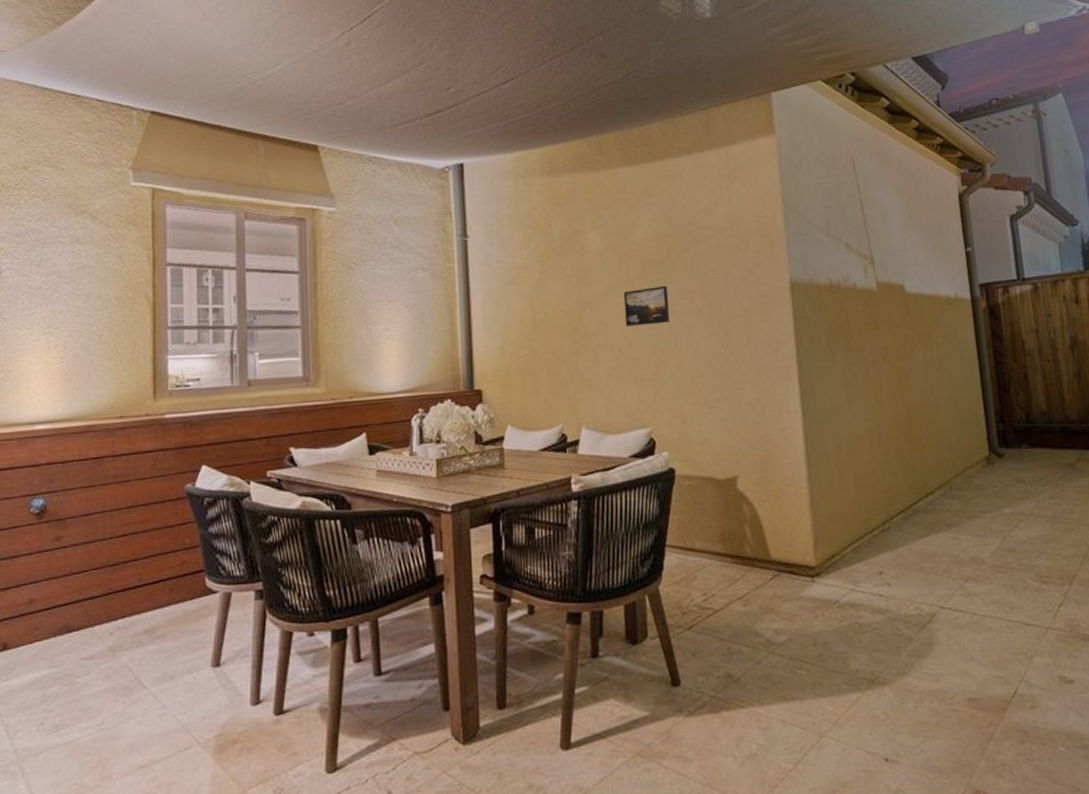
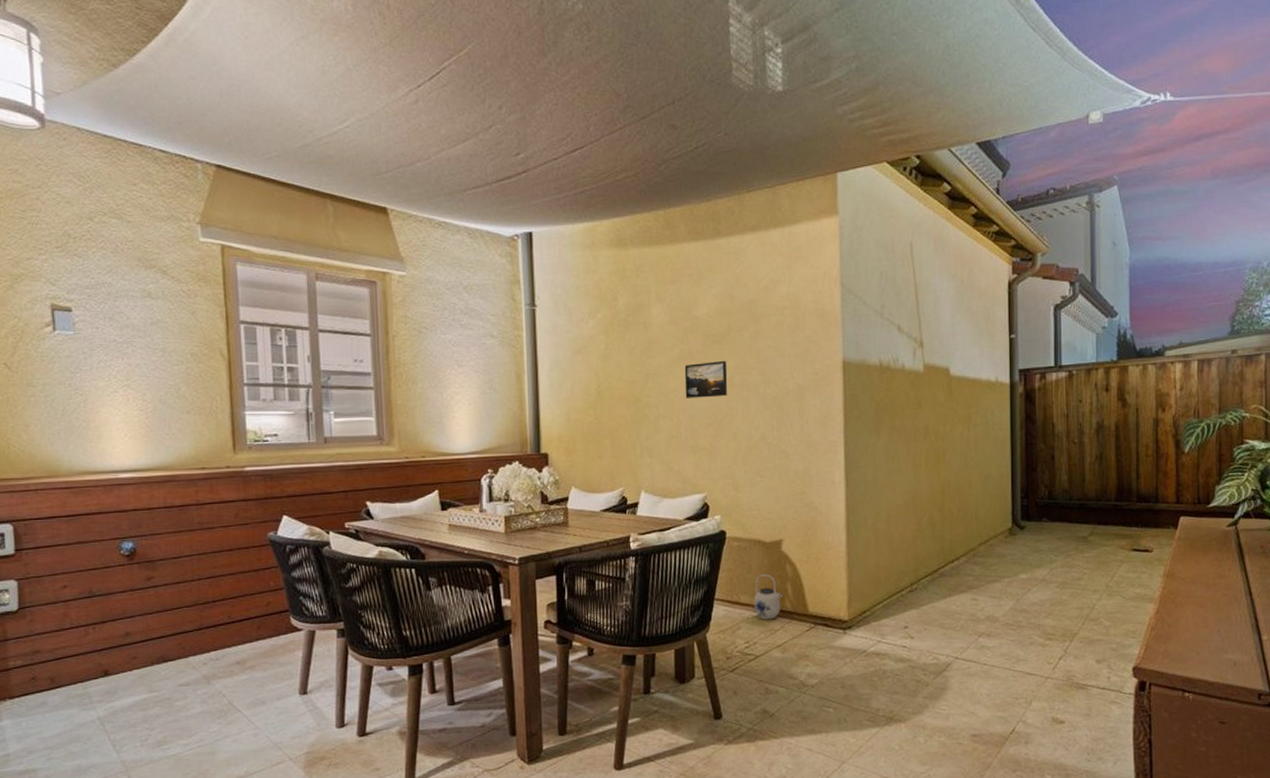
teapot: none [709,515,741,568] -> present [753,574,782,620]

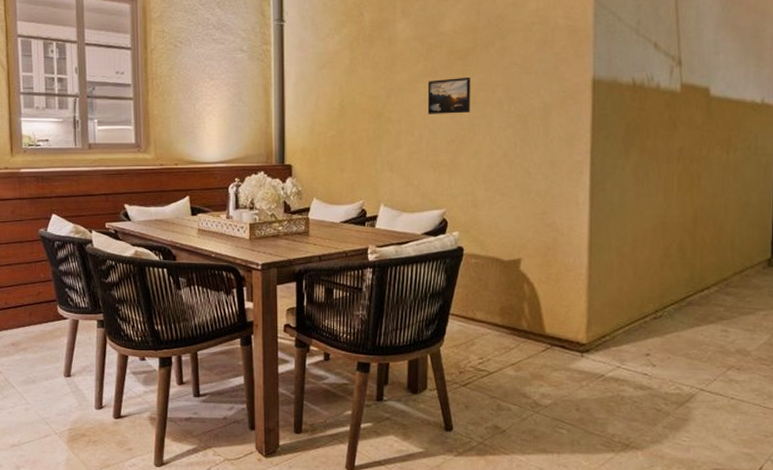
teapot: present [753,574,782,620] -> none [489,292,518,338]

